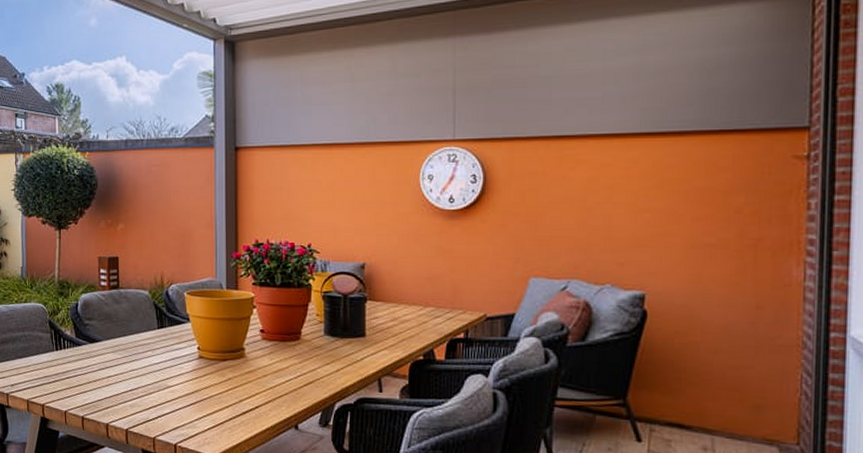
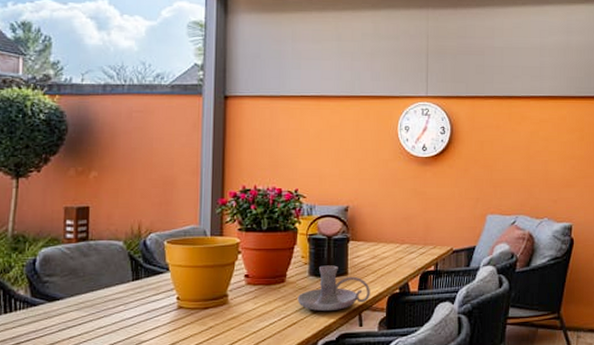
candle holder: none [313,325,390,374] -> present [297,265,370,312]

